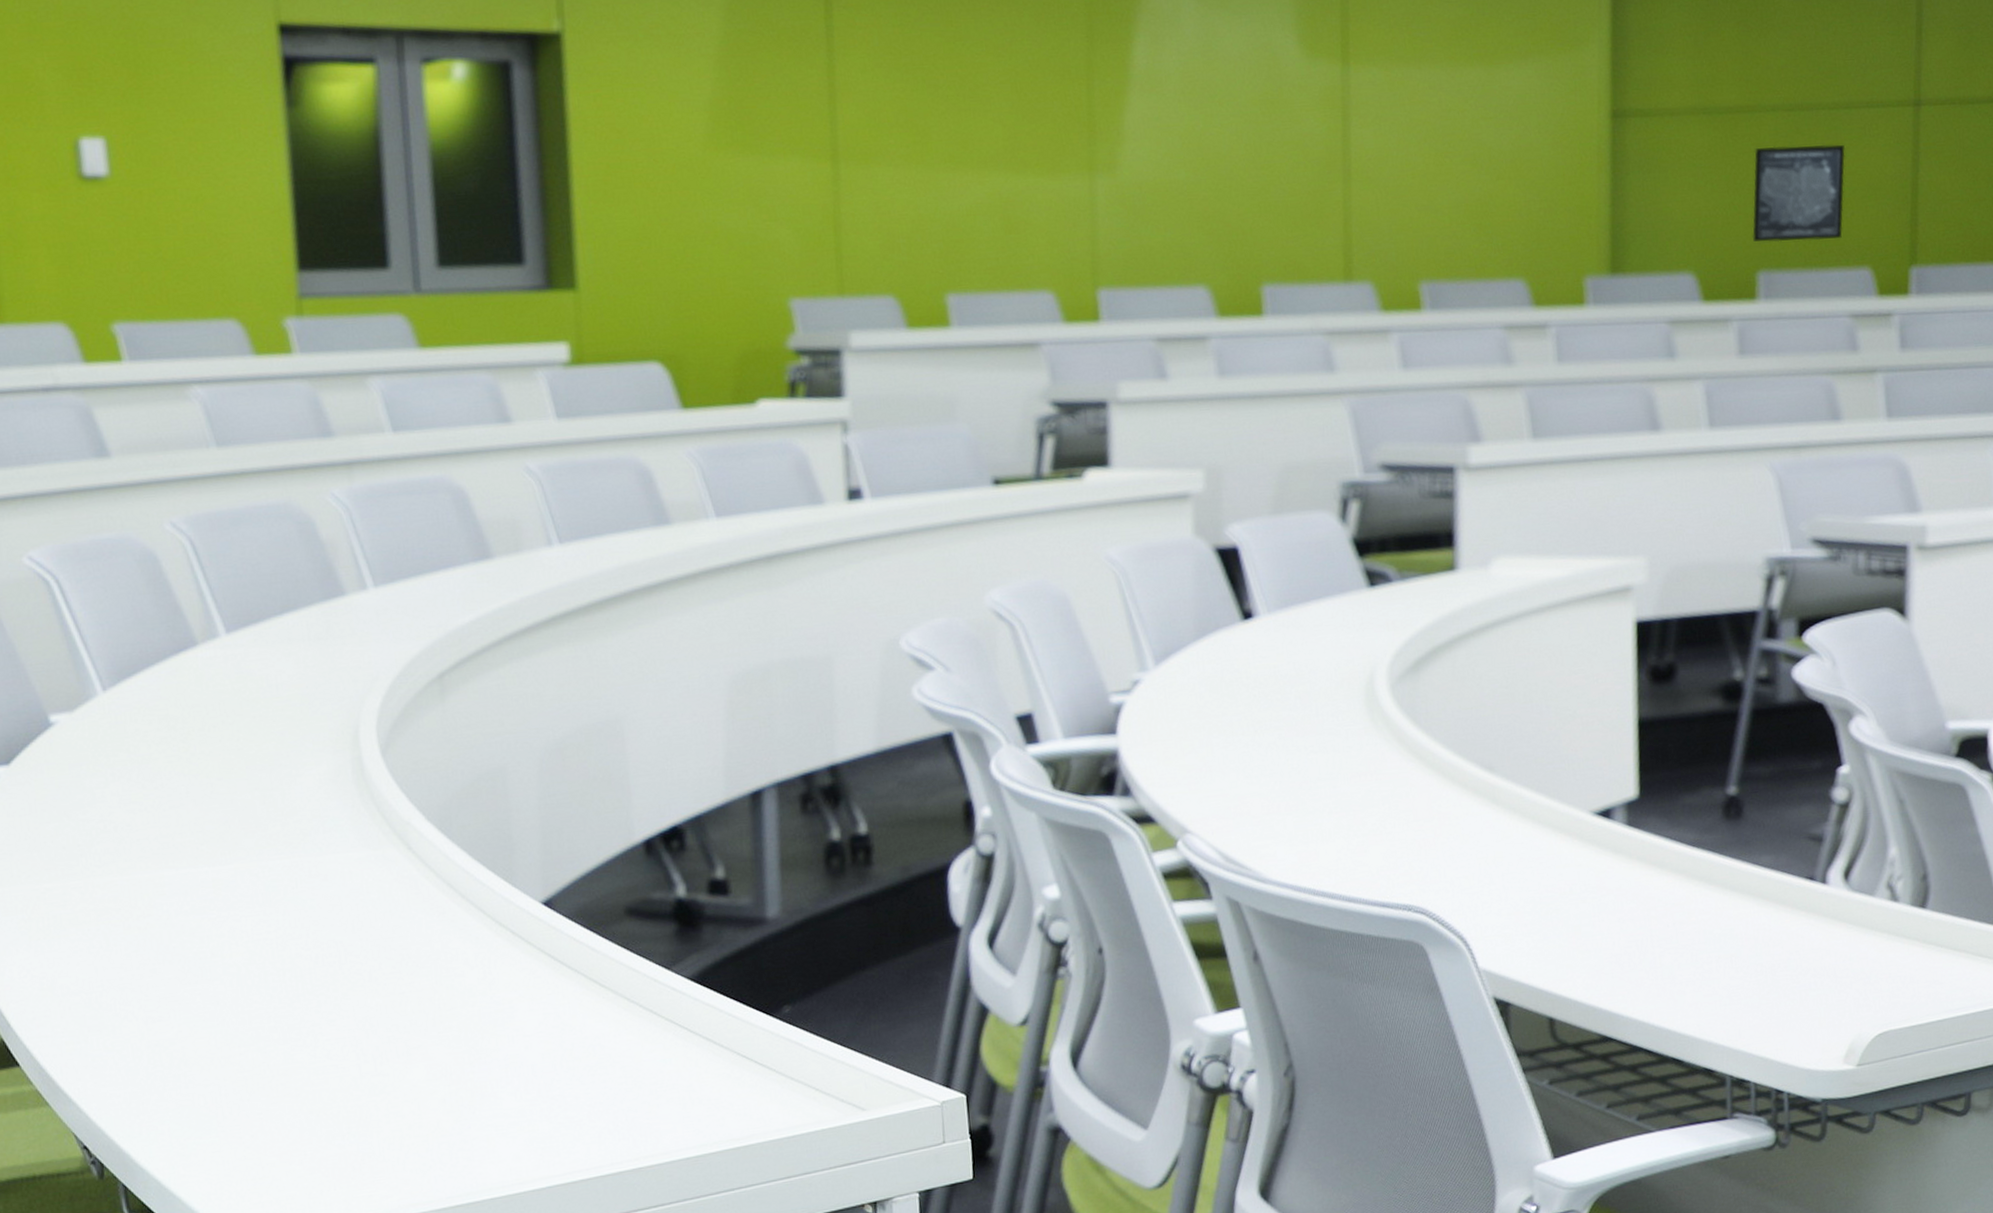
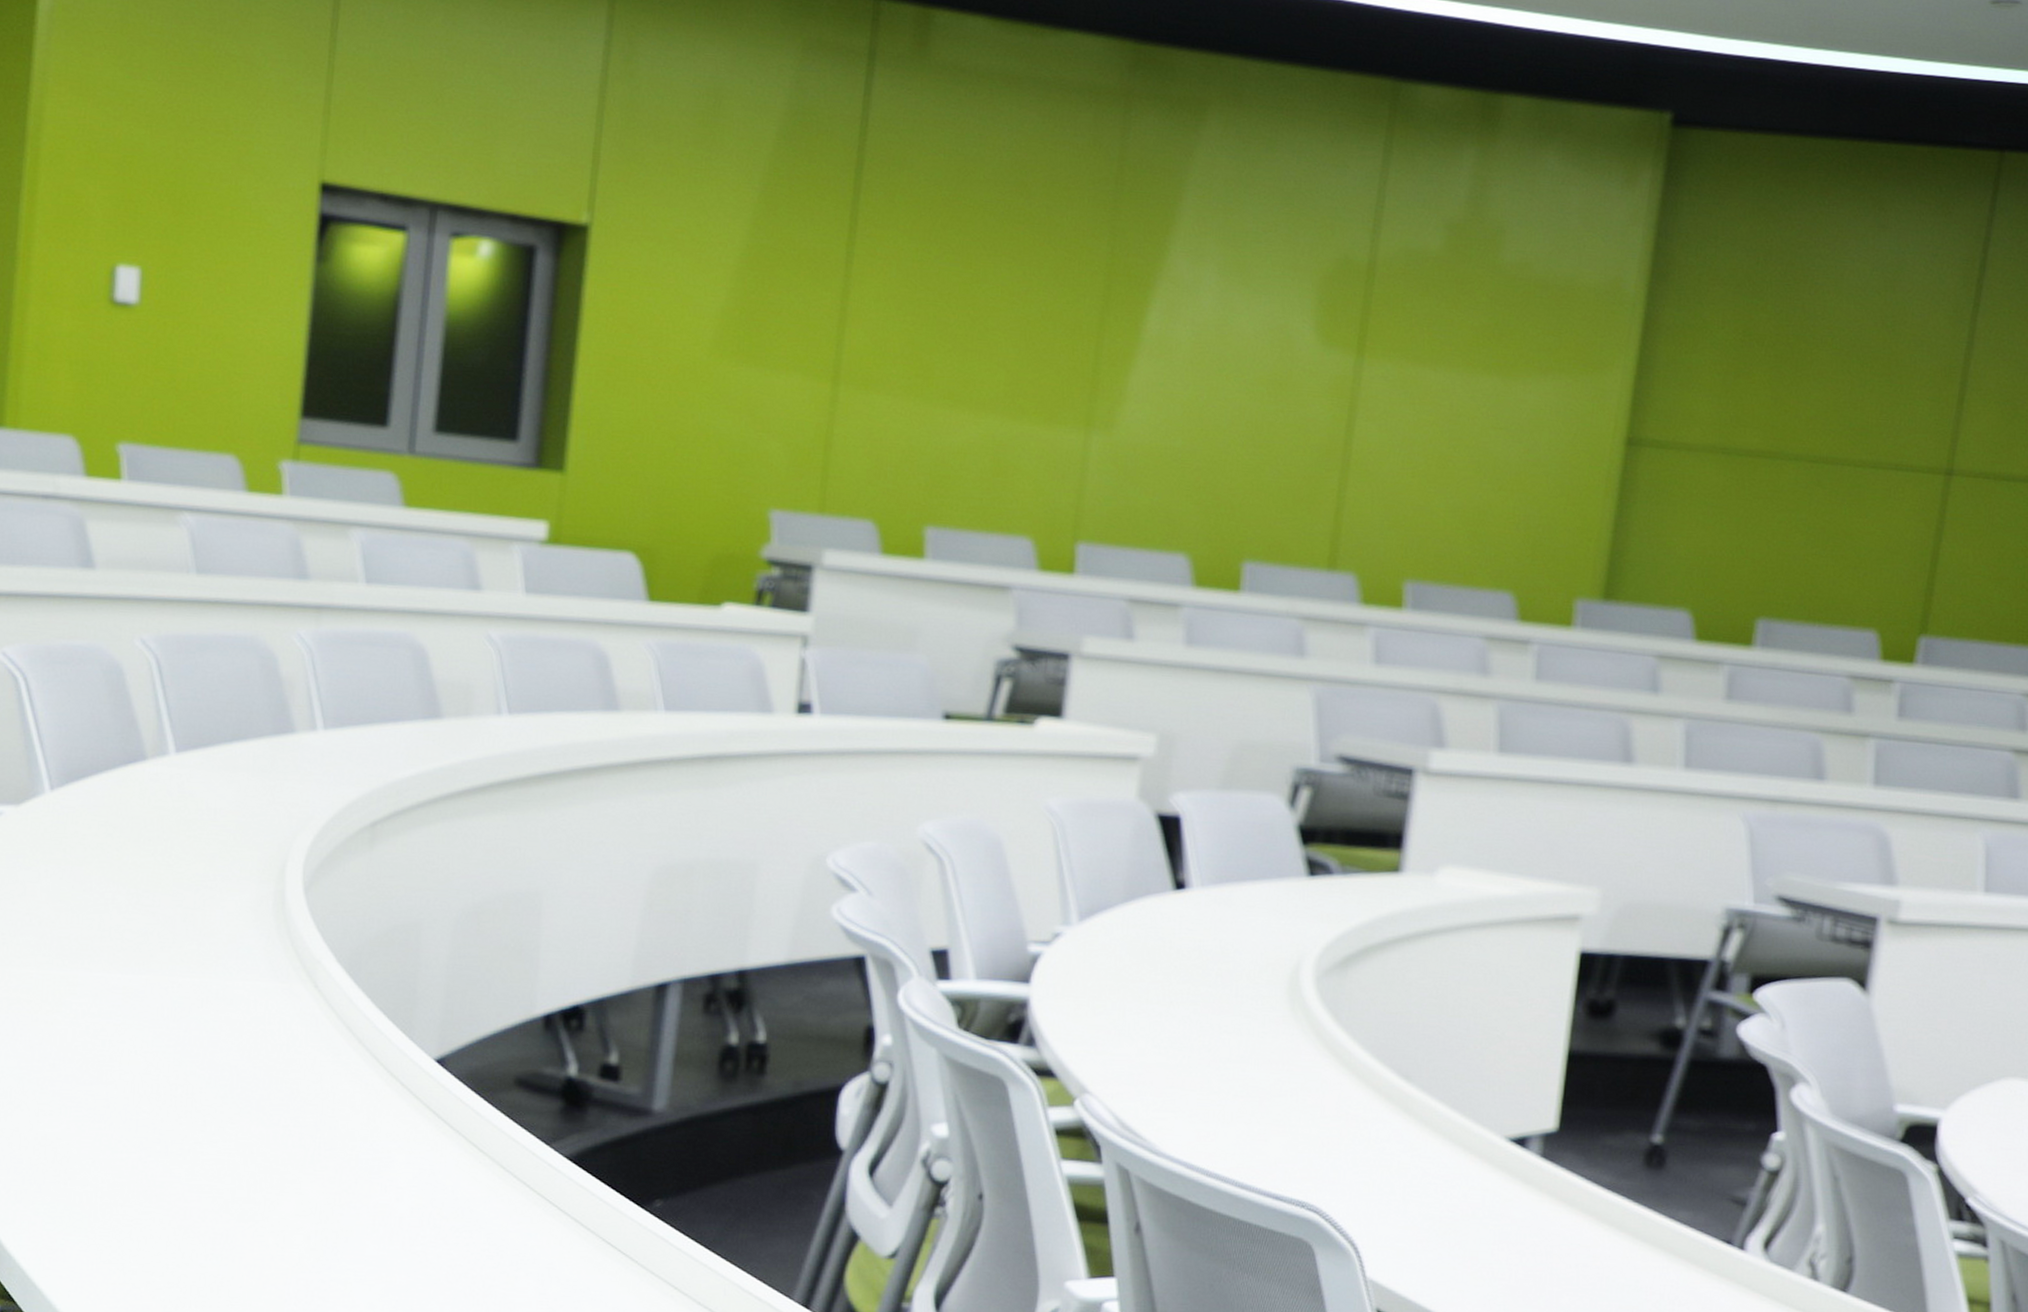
wall art: present [1752,144,1846,242] -> none [1756,495,1866,598]

